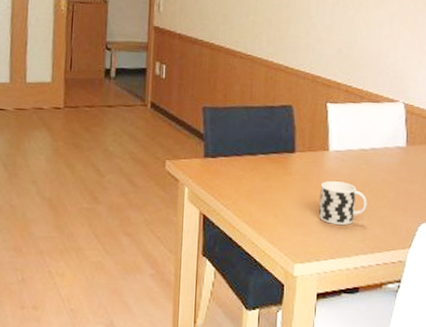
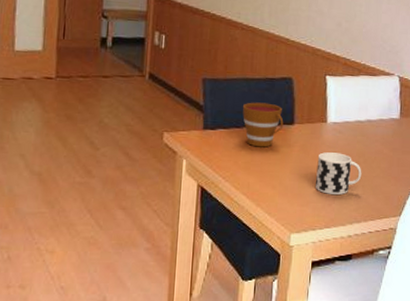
cup: none [242,130,285,176] -> present [242,102,284,147]

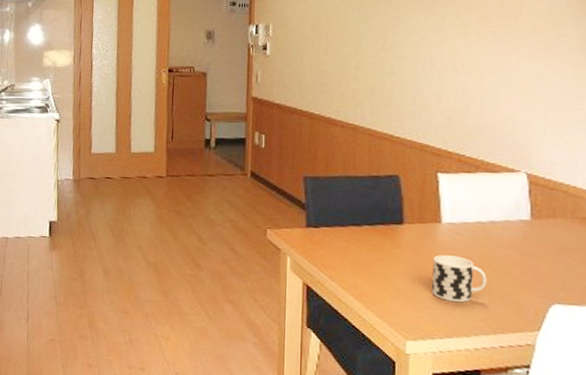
cup: present [242,102,284,147] -> none [346,200,392,248]

